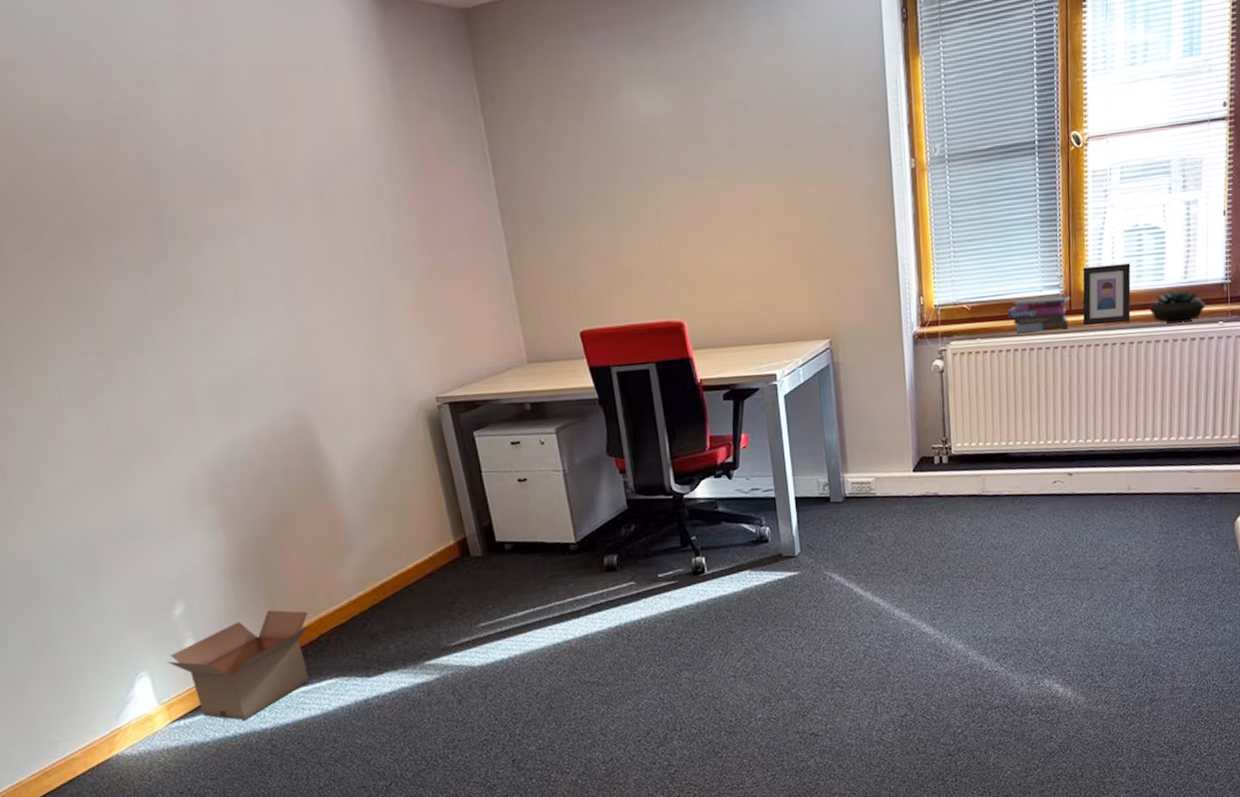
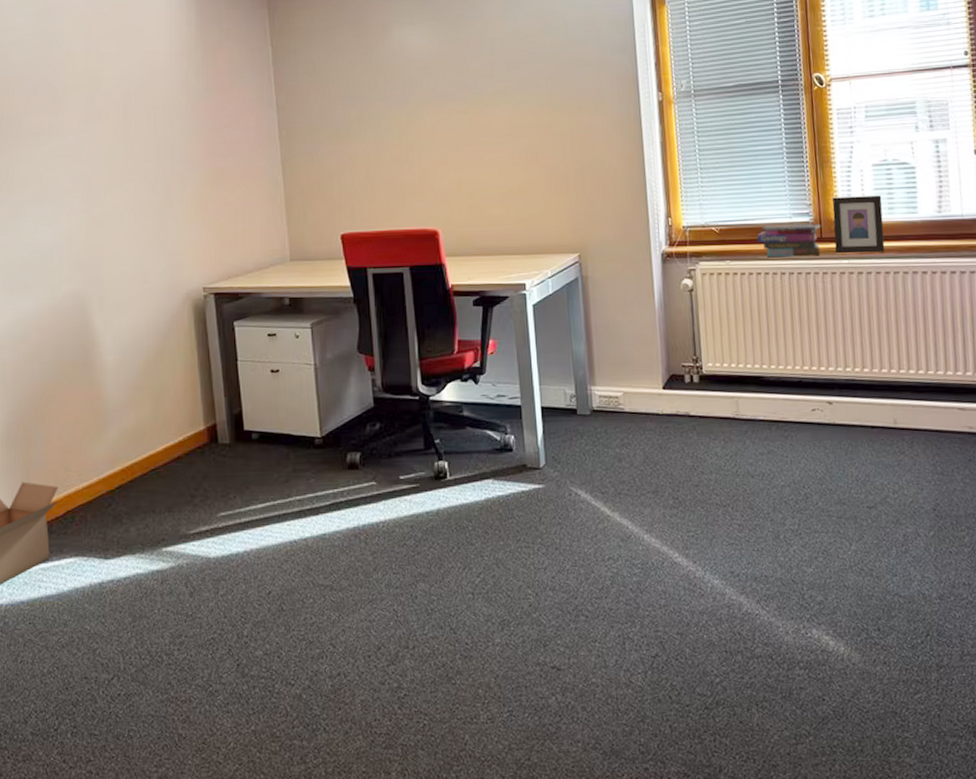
succulent plant: present [1149,290,1207,322] -> none [903,223,965,255]

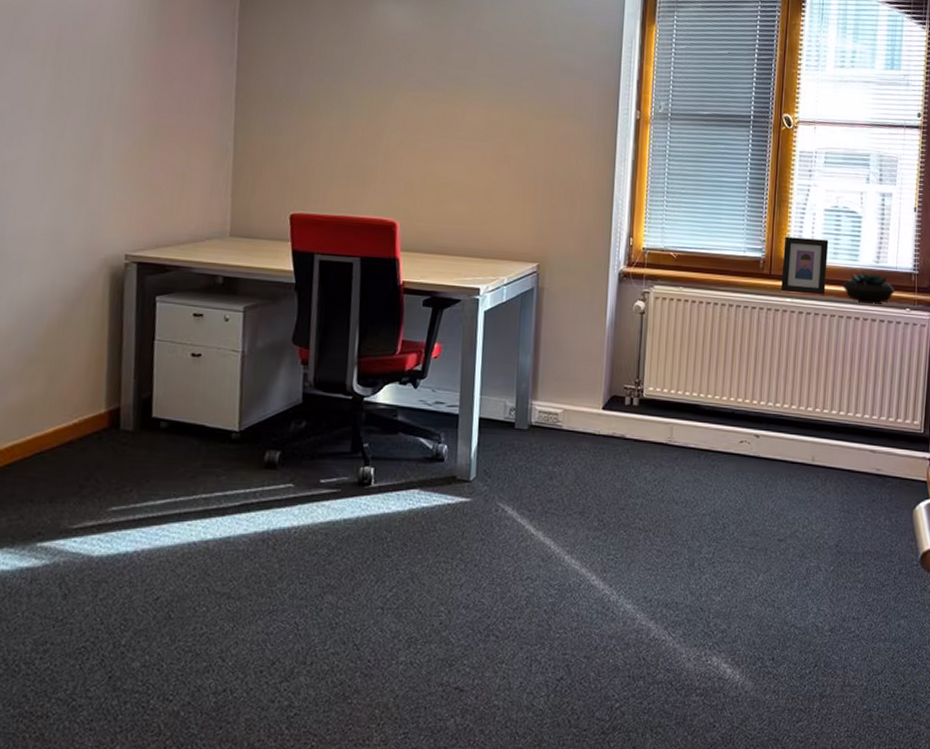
books: present [757,223,821,258] -> none [712,255,772,292]
succulent plant: none [903,223,965,255] -> present [843,272,896,303]

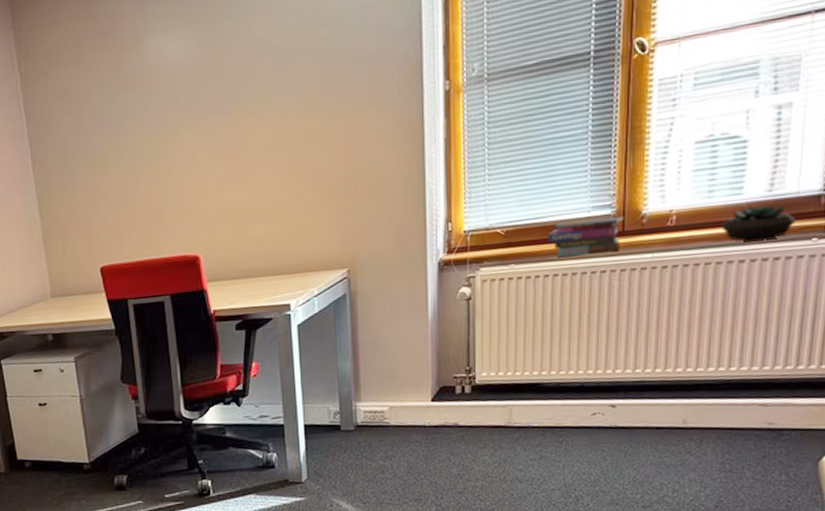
books: none [712,255,772,292] -> present [548,215,624,258]
picture frame: present [781,236,829,295] -> none [638,177,701,248]

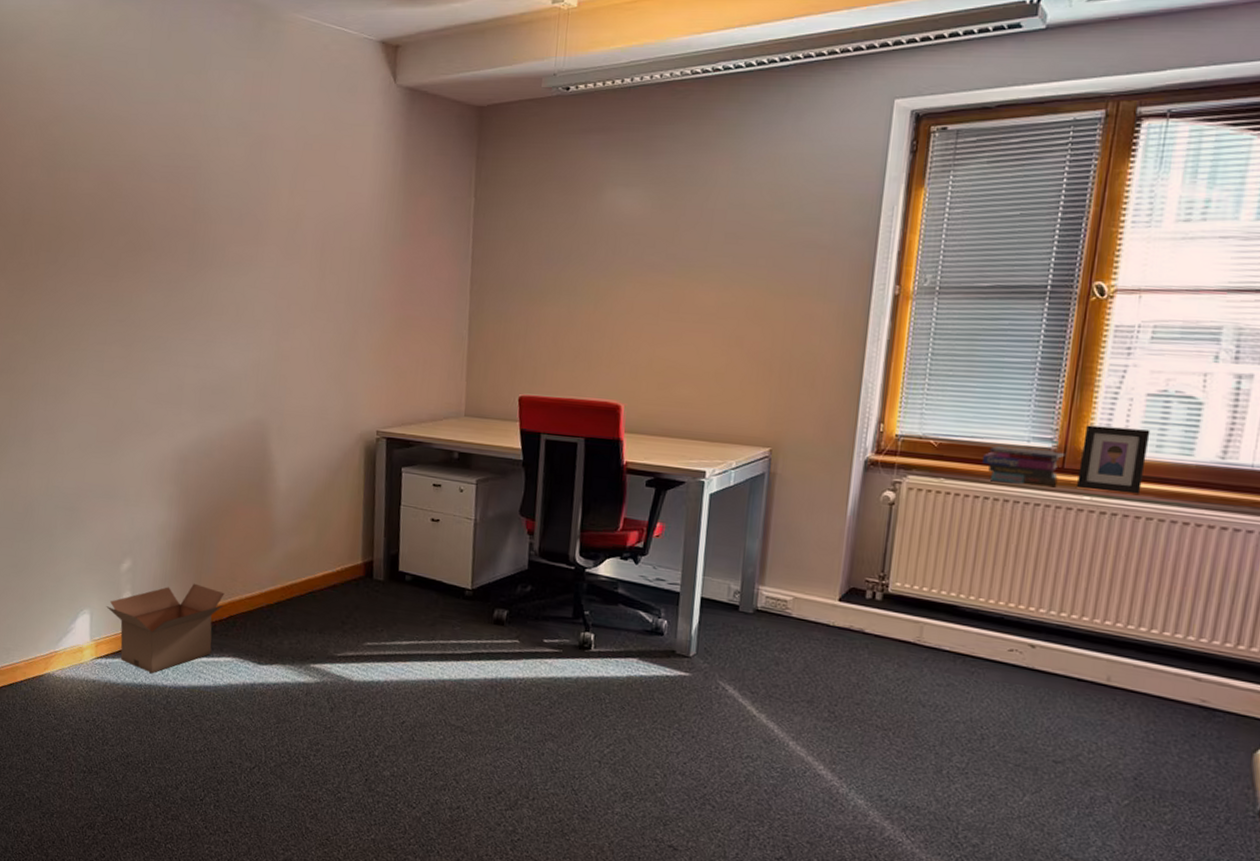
picture frame: none [638,177,701,248] -> present [1077,425,1151,494]
succulent plant: present [721,204,797,241] -> none [1167,469,1249,507]

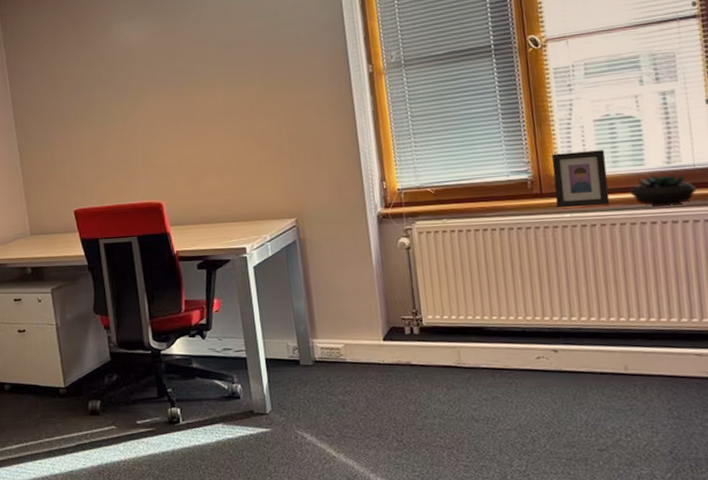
books: present [983,445,1065,488] -> none [474,180,541,215]
succulent plant: none [1167,469,1249,507] -> present [630,174,698,205]

